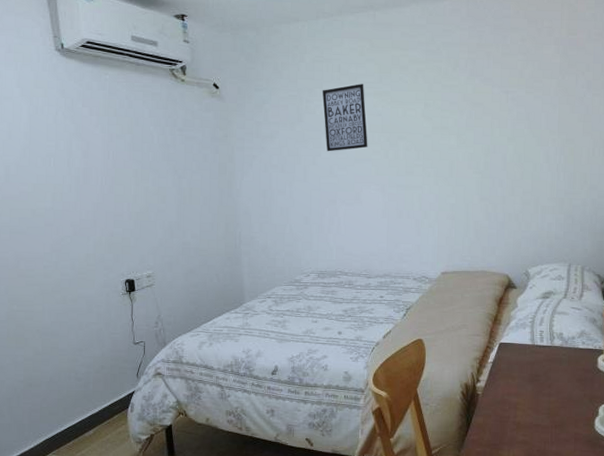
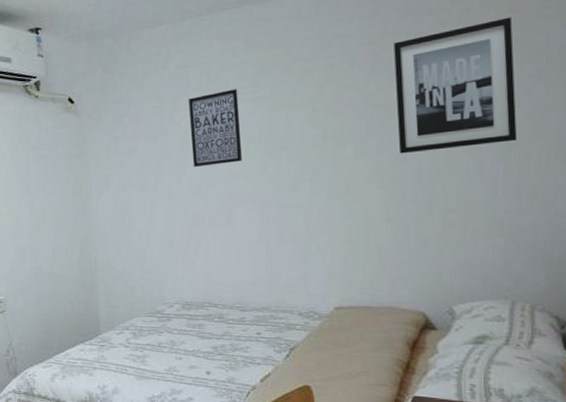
wall art: none [486,38,573,145] -> present [394,17,517,154]

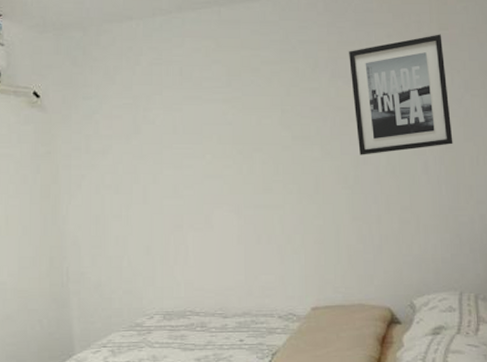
wall art: present [188,89,243,168] -> none [161,89,218,168]

